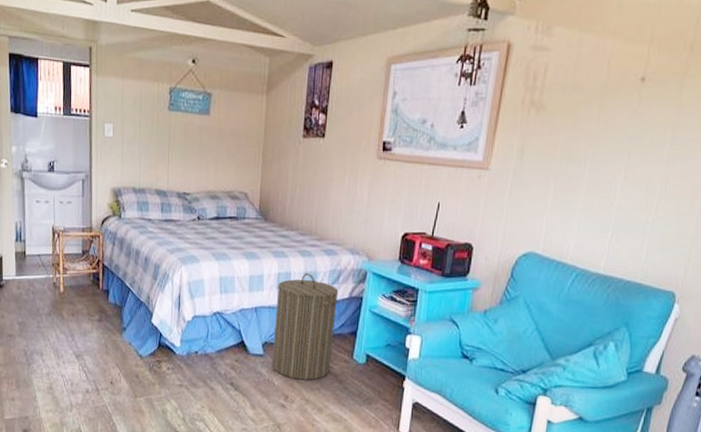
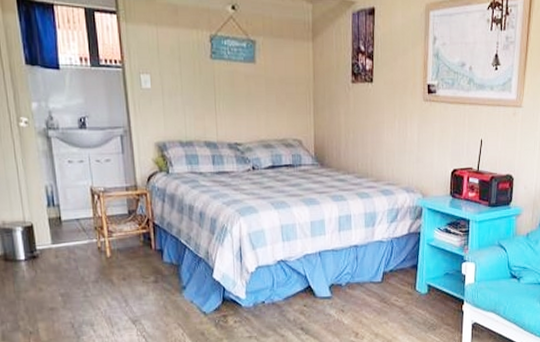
laundry hamper: present [272,273,339,381] -> none [339,214,398,316]

